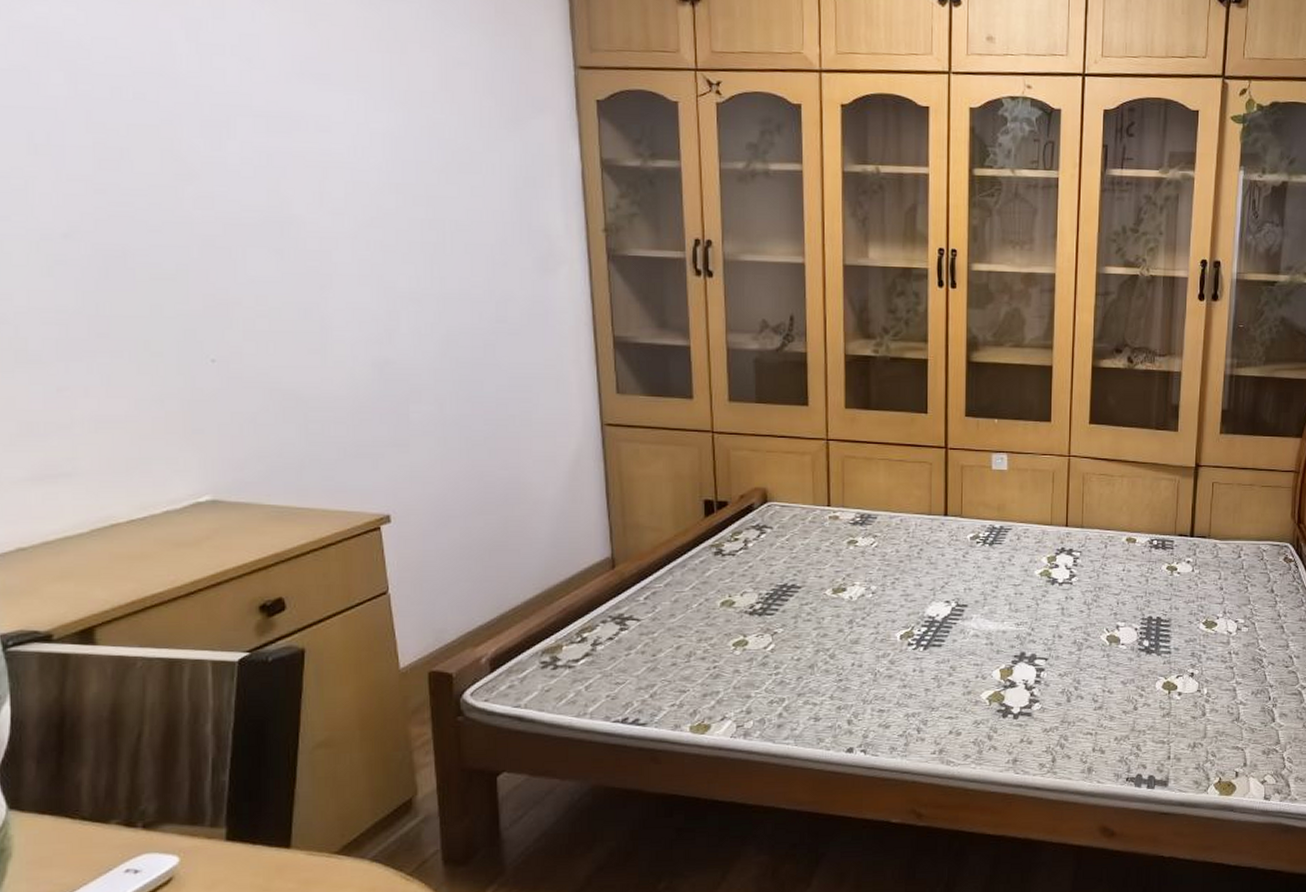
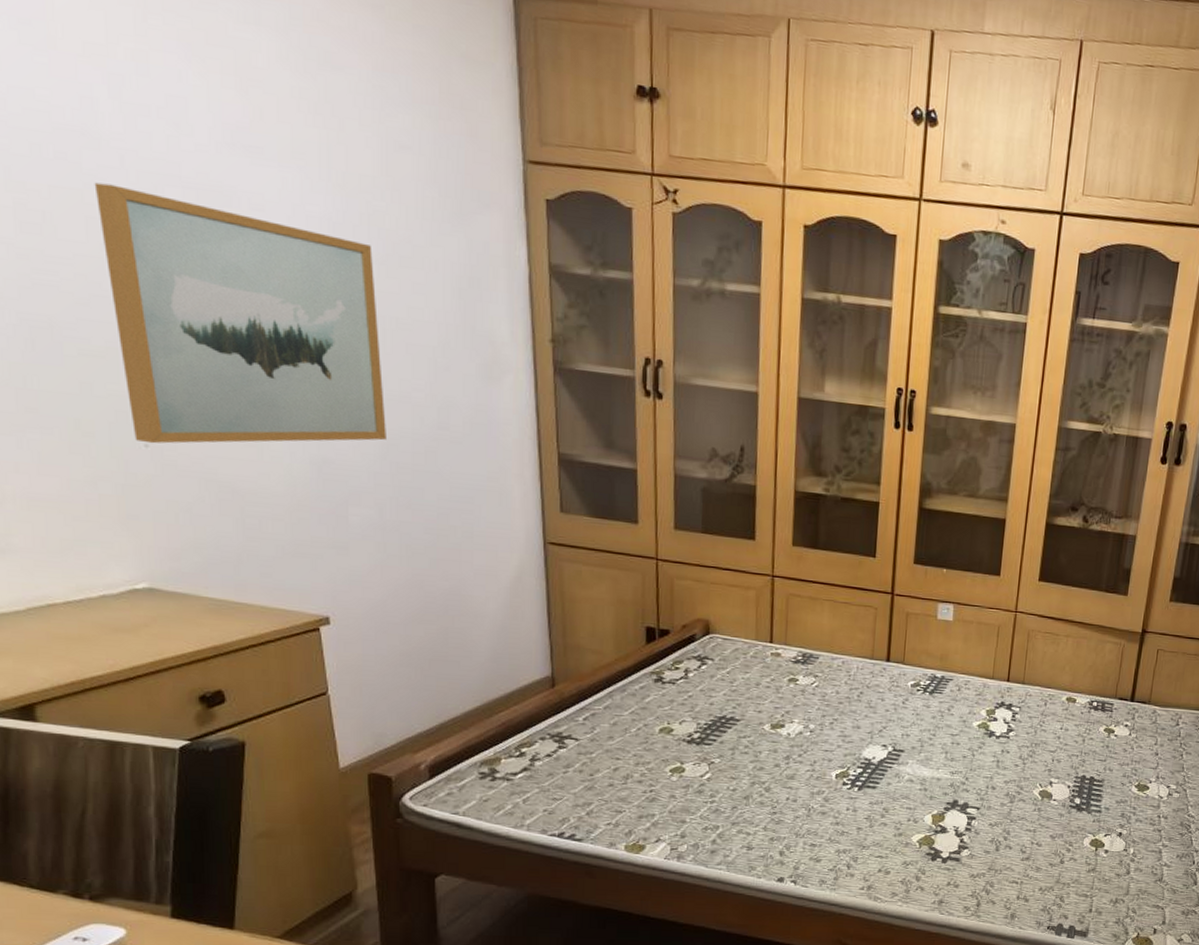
wall art: none [170,118,446,359] -> present [94,182,386,444]

